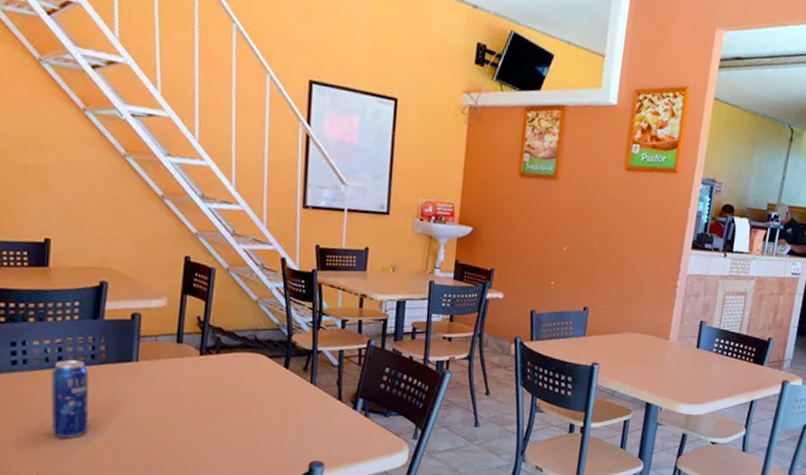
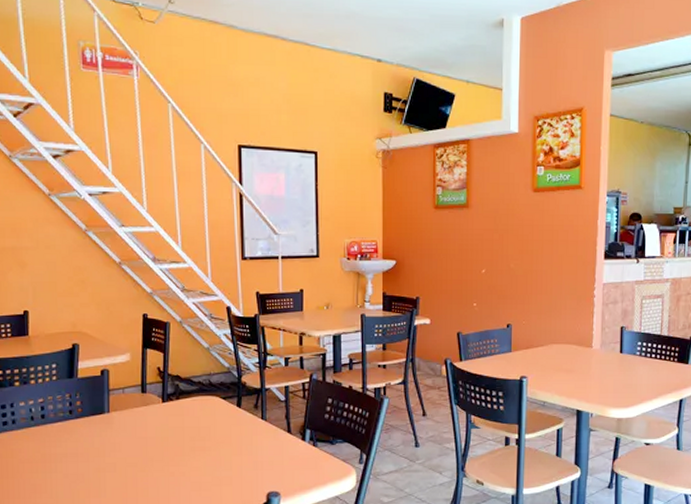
beverage can: present [50,359,89,438] -> none [37,416,71,487]

